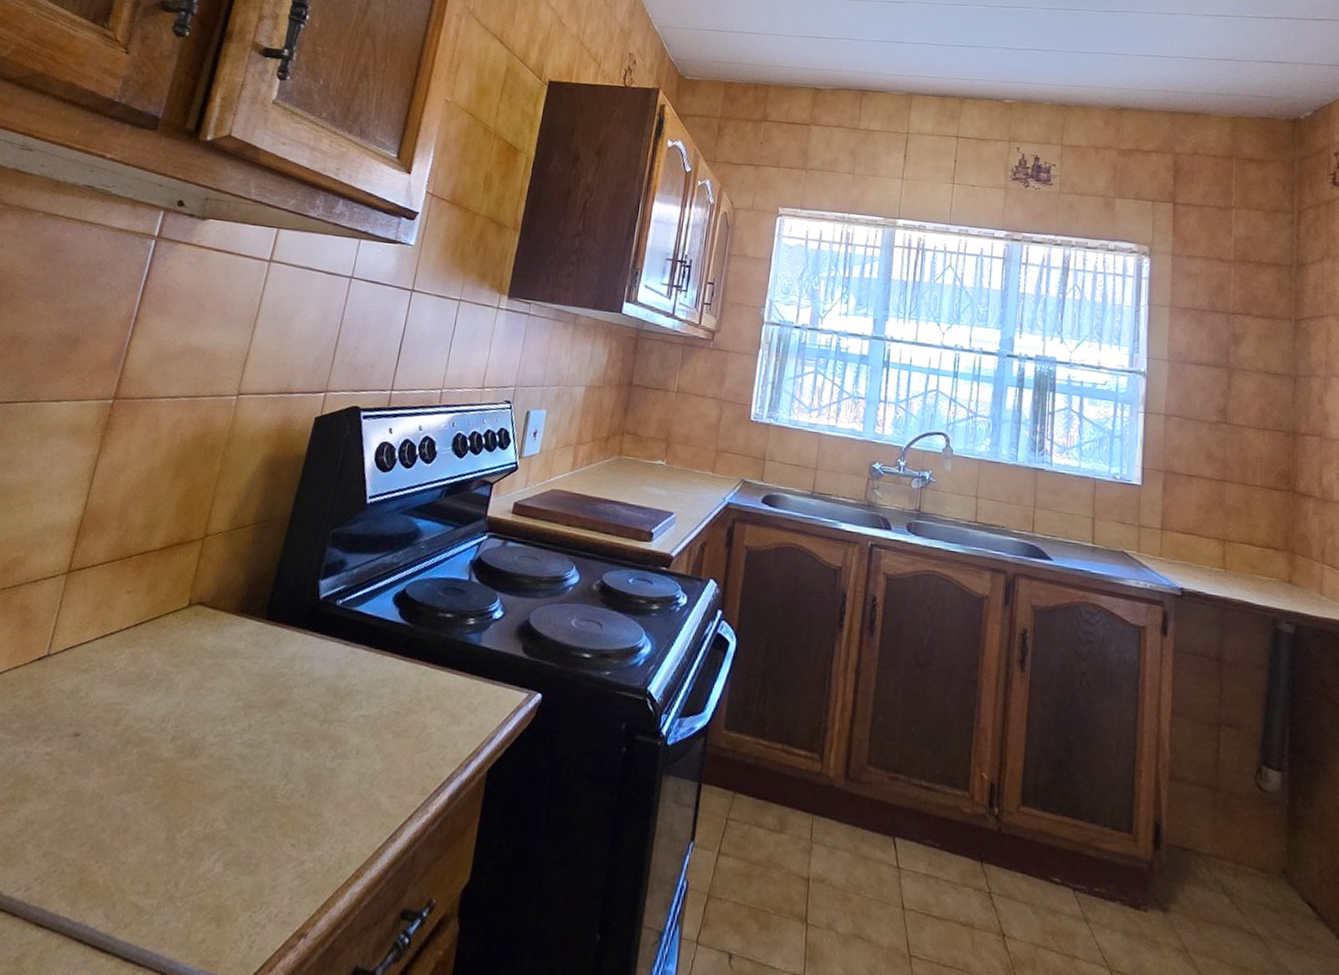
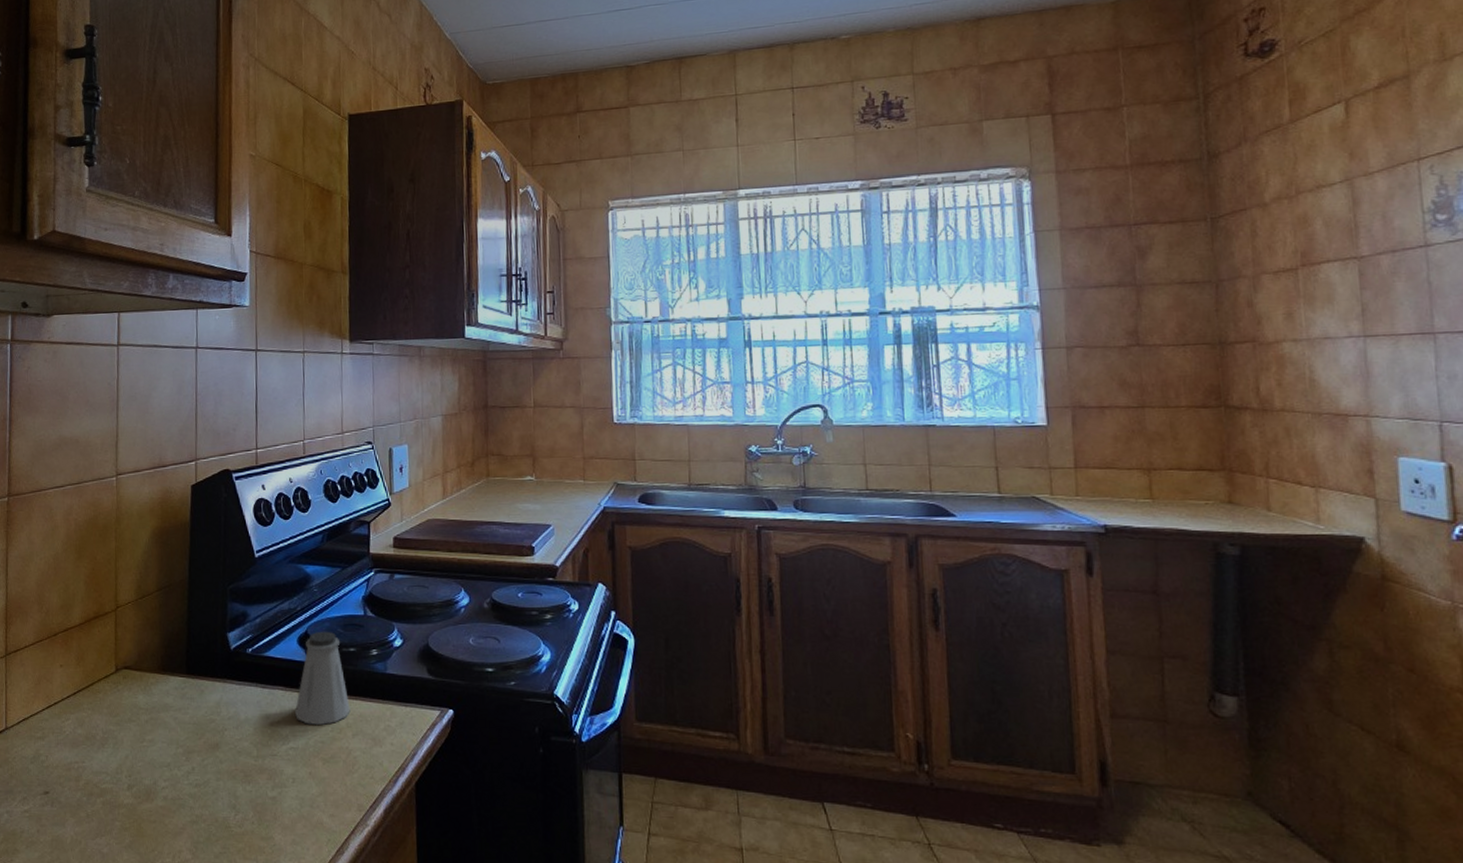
saltshaker: none [374,591,438,694] -> present [295,631,351,726]

